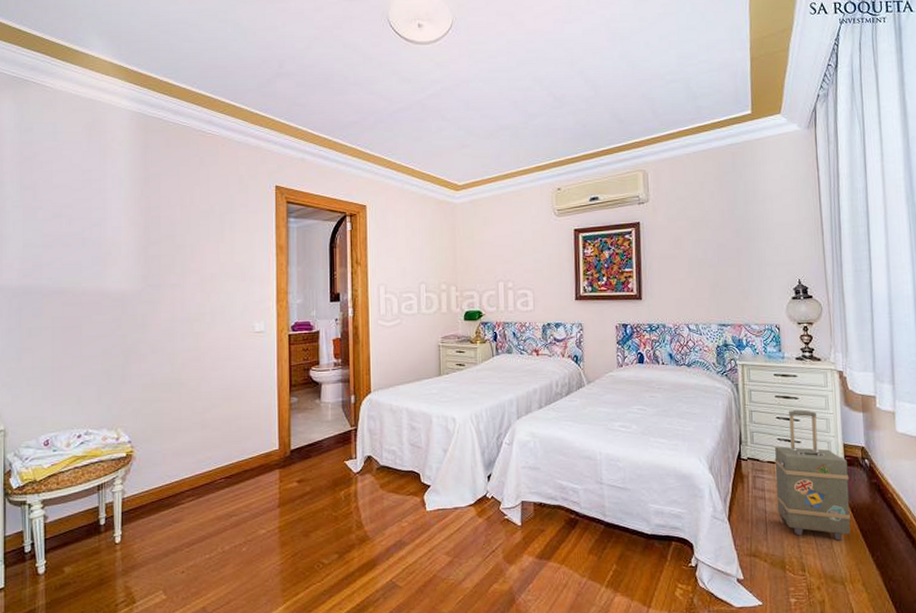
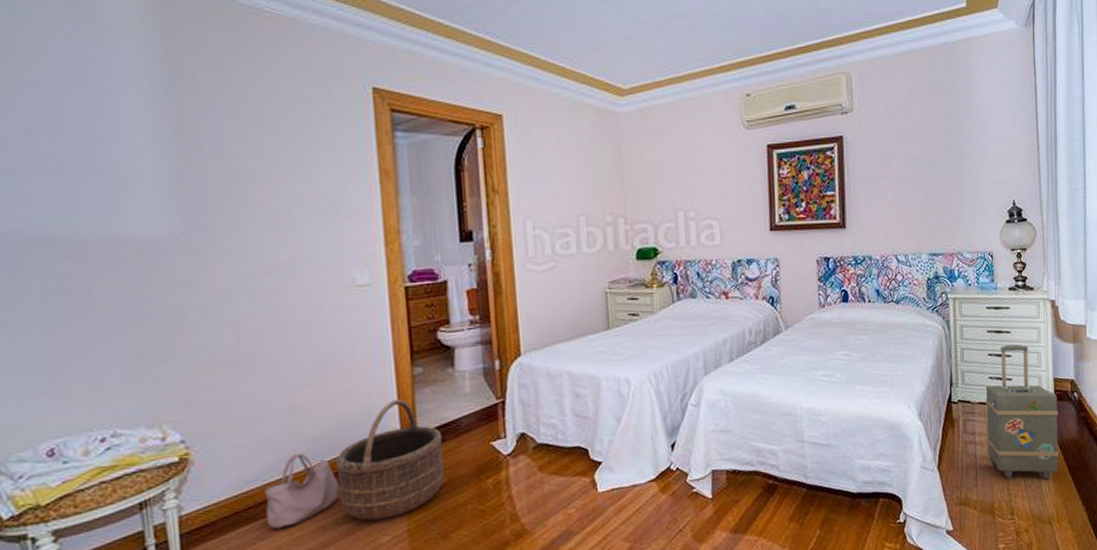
handbag: none [181,458,232,516] -> present [264,453,340,530]
basket: none [230,422,309,516] -> present [335,399,444,521]

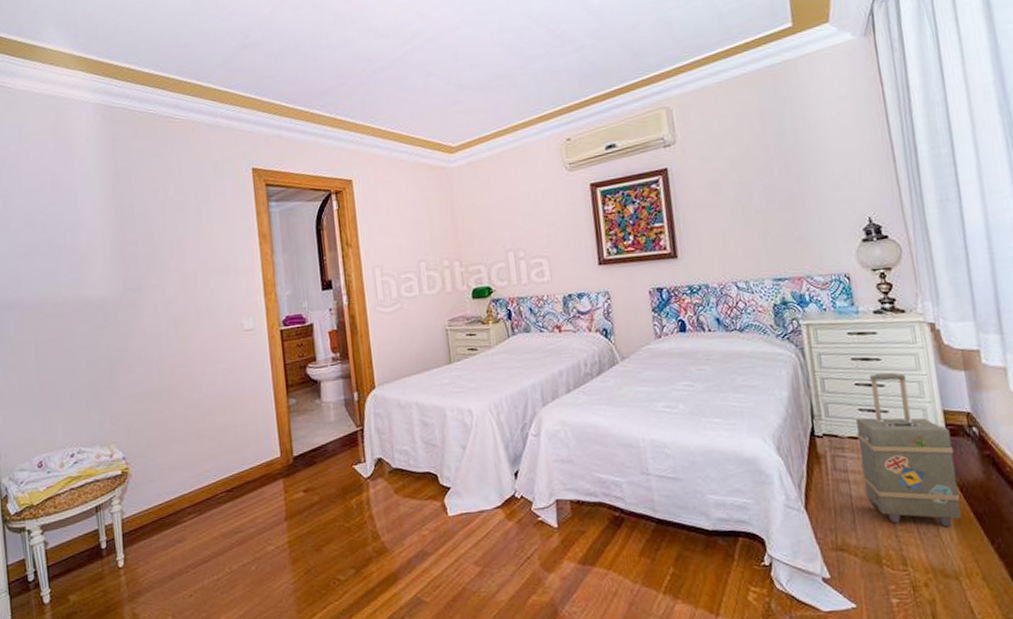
handbag: present [264,453,340,530] -> none [180,471,235,535]
basket: present [335,399,444,521] -> none [231,426,316,531]

